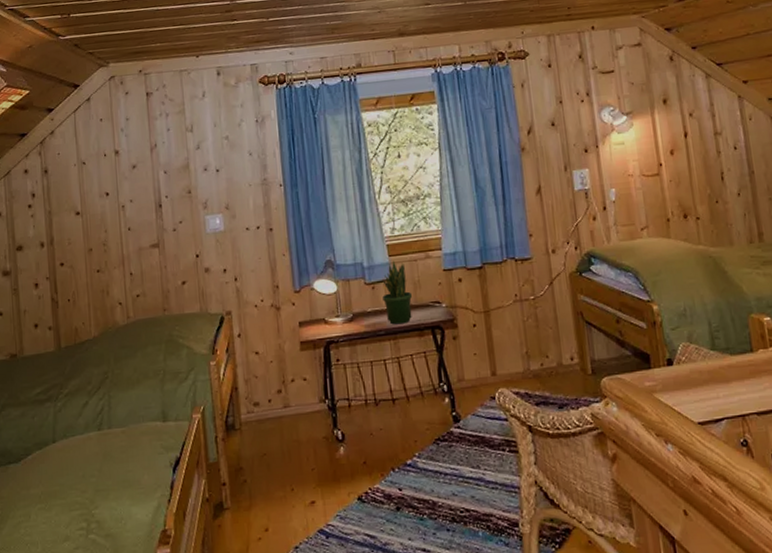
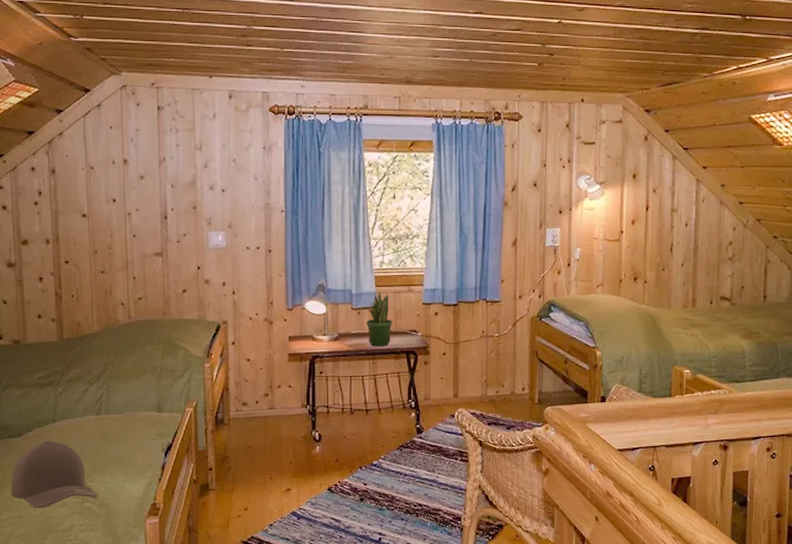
baseball cap: none [10,463,104,545] -> present [11,440,98,508]

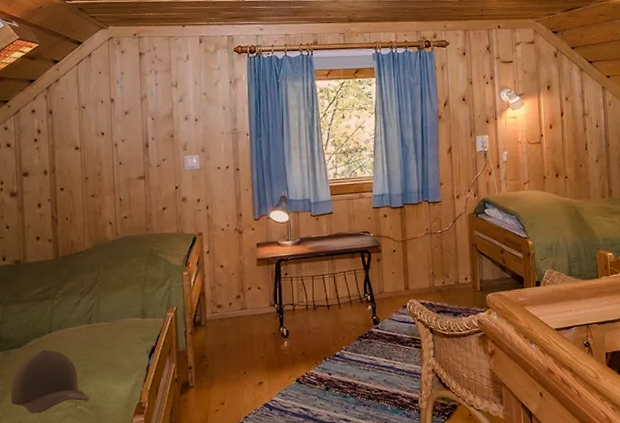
planter: present [366,291,392,347] -> none [324,198,347,248]

